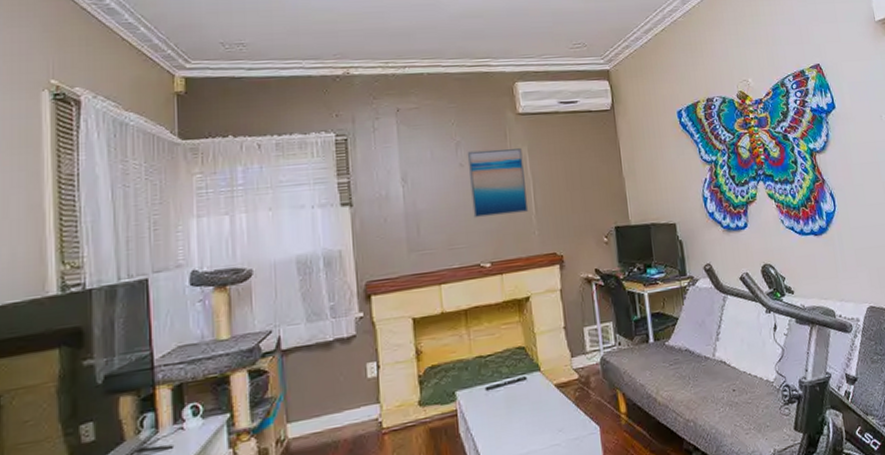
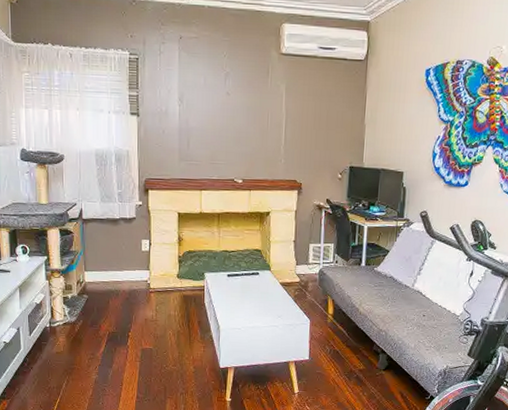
wall art: present [467,148,529,218] -> none [233,82,280,142]

